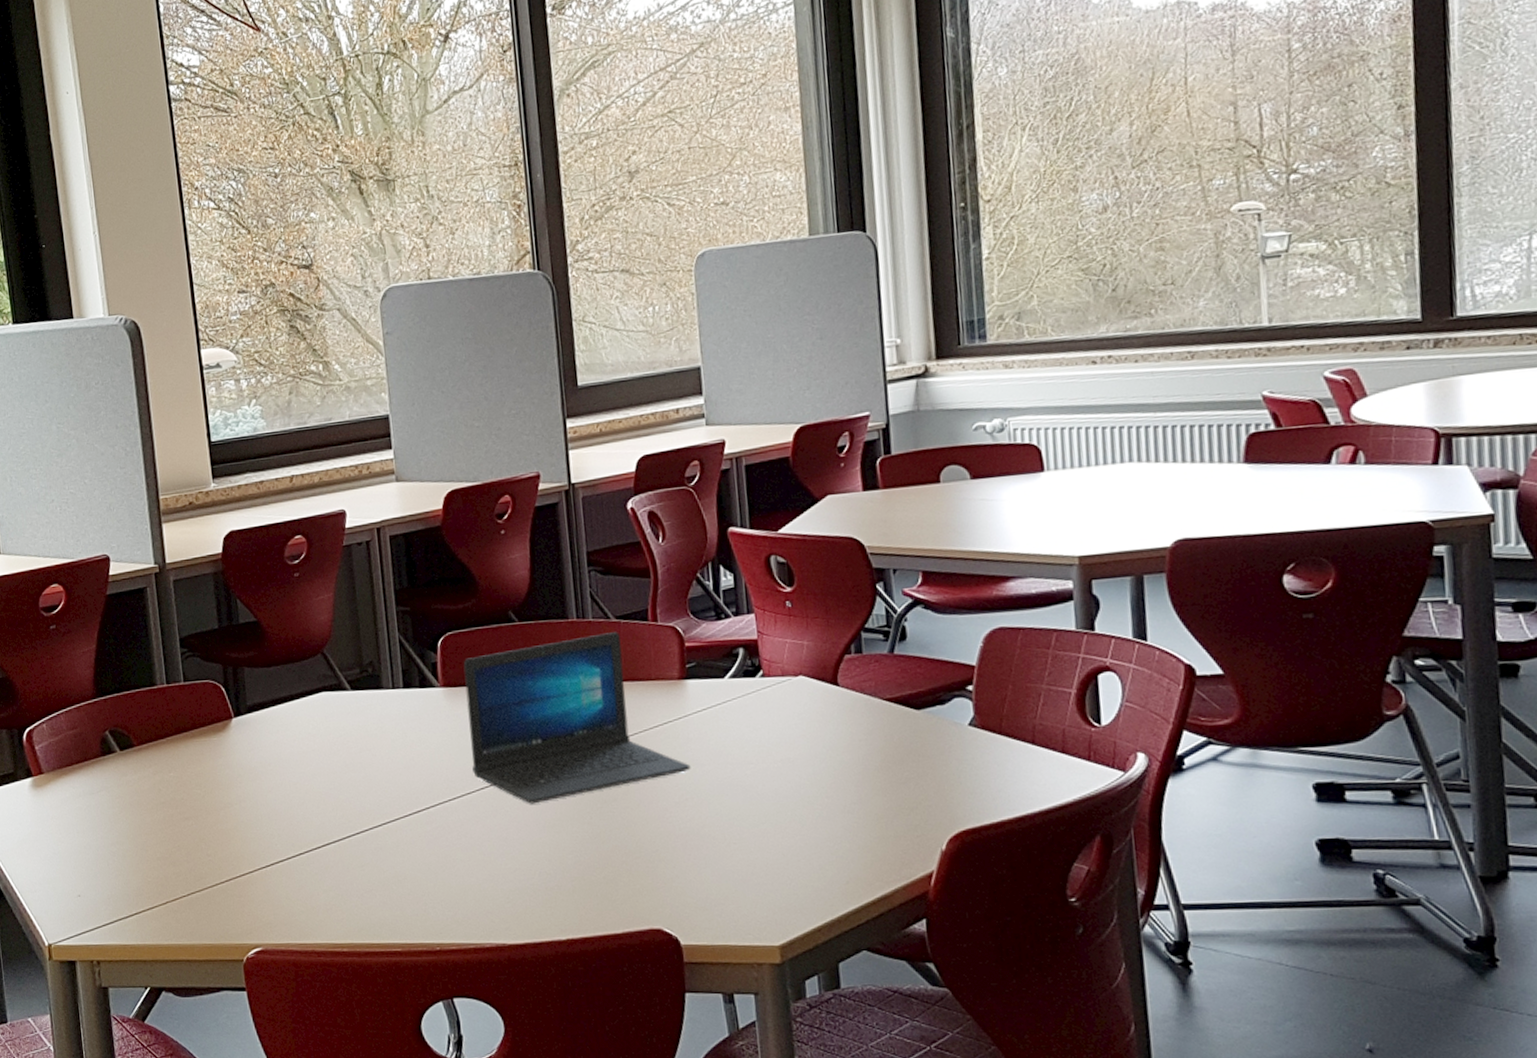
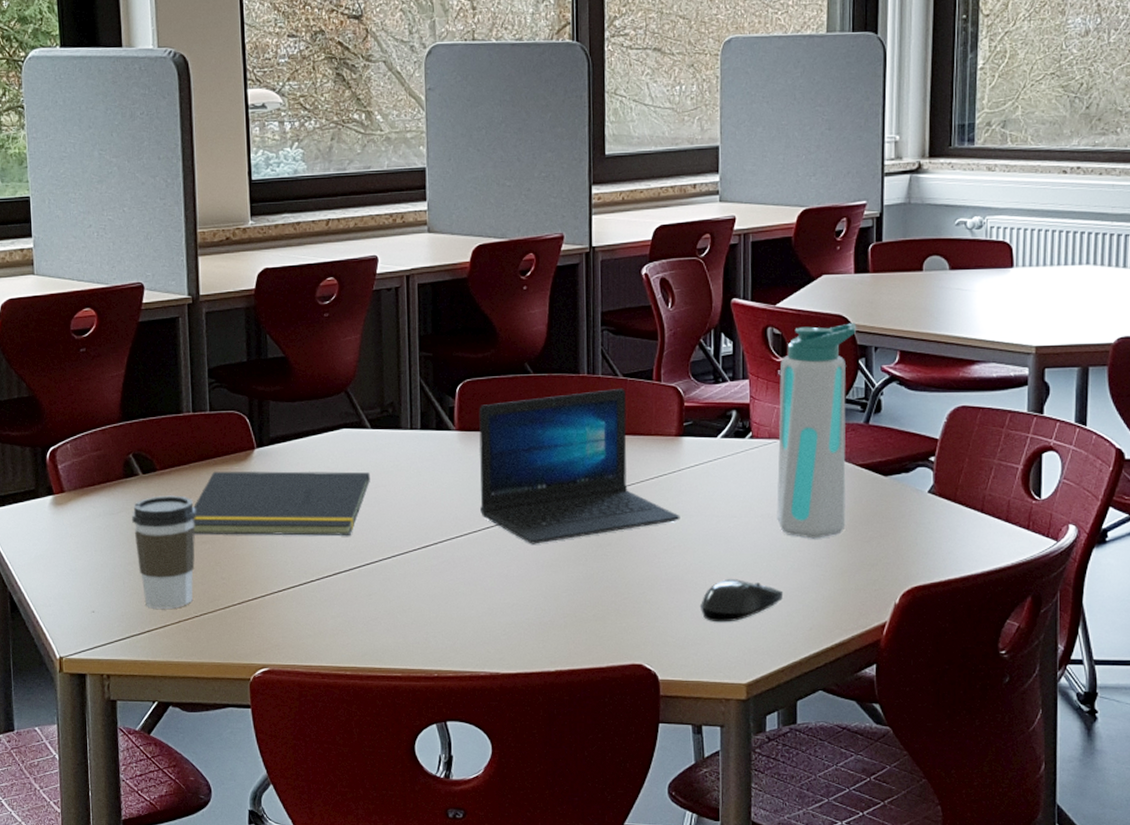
coffee cup: none [112,771,179,890] -> present [132,495,196,609]
notepad: none [173,736,354,811] -> present [193,470,370,536]
computer mouse: none [720,831,814,880] -> present [699,579,784,623]
water bottle: none [788,544,877,783] -> present [777,323,857,539]

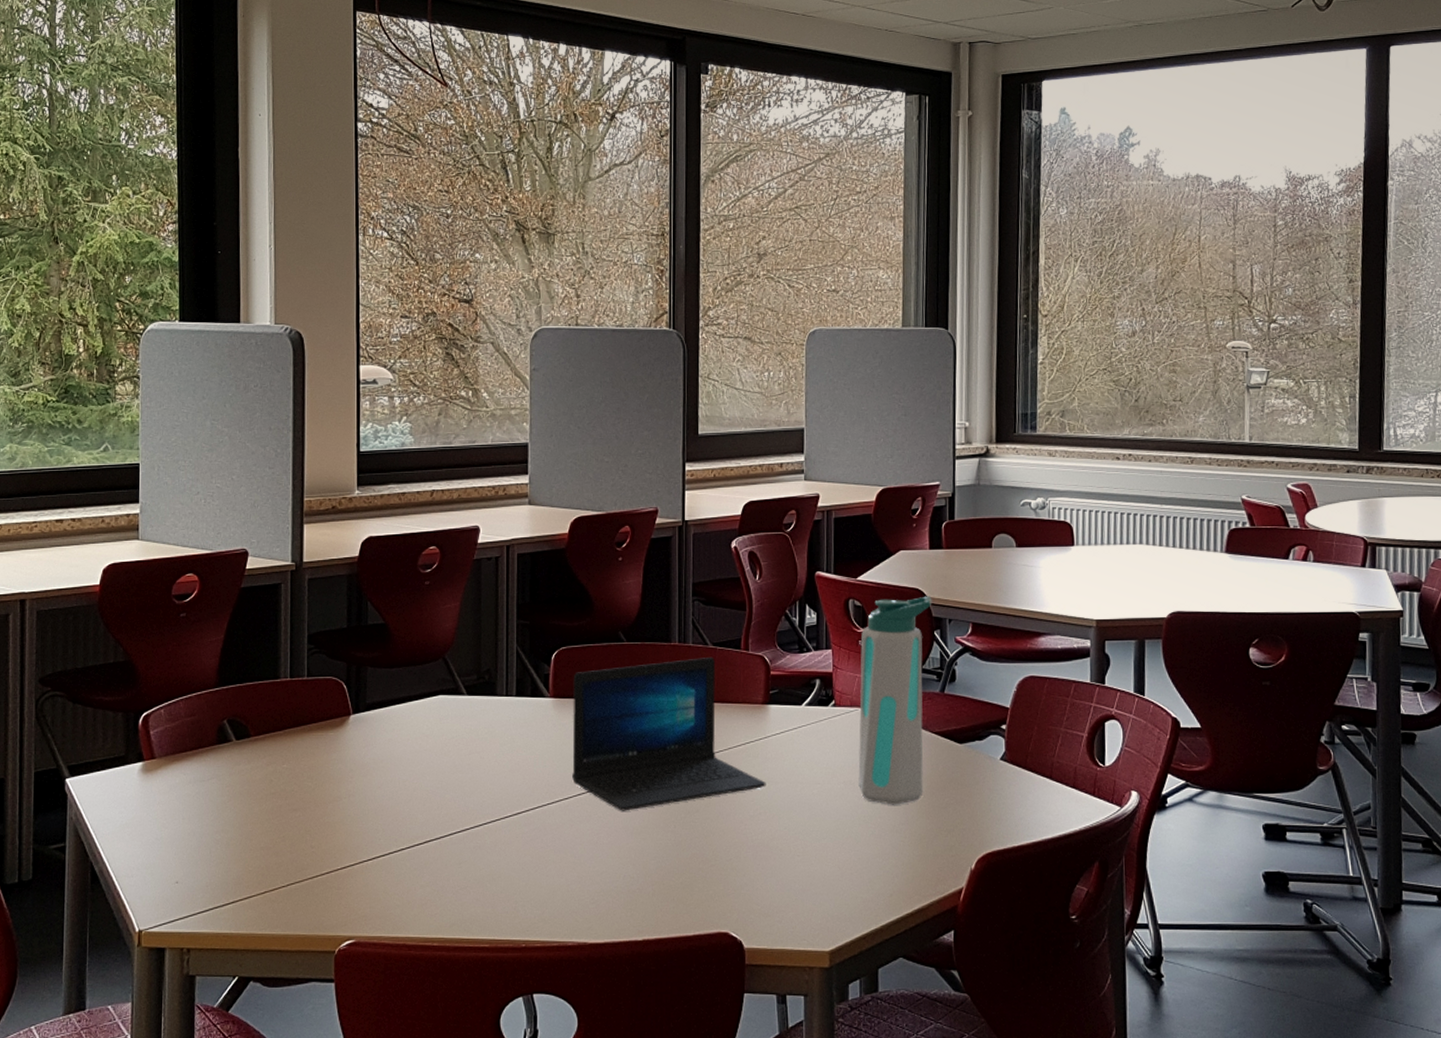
coffee cup: present [132,495,196,609] -> none [223,762,288,879]
notepad: present [193,470,370,536] -> none [284,737,464,804]
computer mouse: present [699,579,784,623] -> none [784,846,865,889]

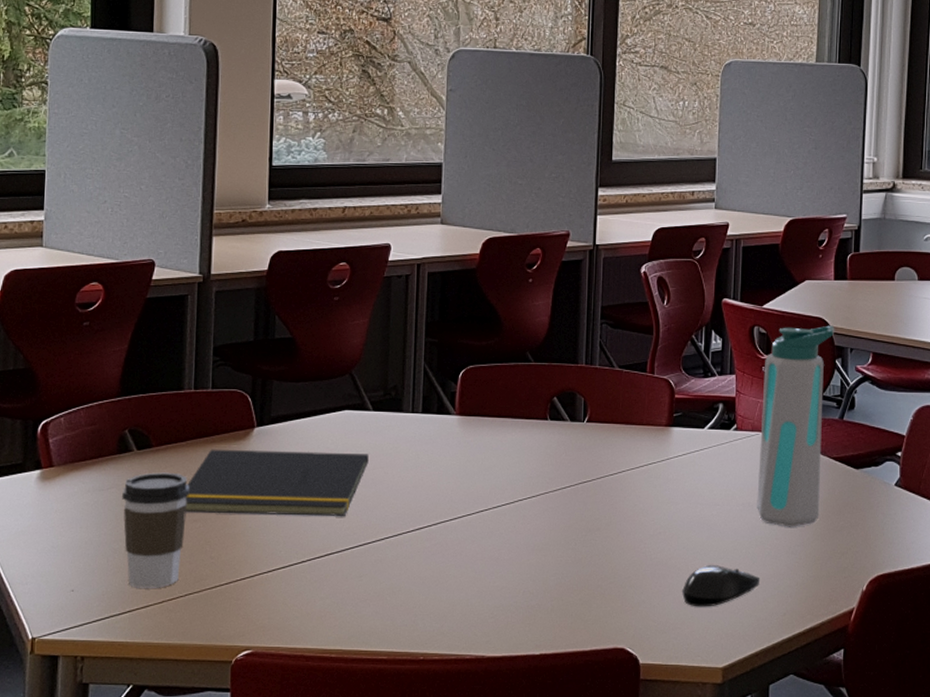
coffee cup: none [223,762,288,879] -> present [122,472,190,588]
notepad: none [284,737,464,804] -> present [185,449,369,517]
laptop: present [572,657,766,811] -> none [475,380,667,528]
computer mouse: none [784,846,865,889] -> present [681,565,761,607]

